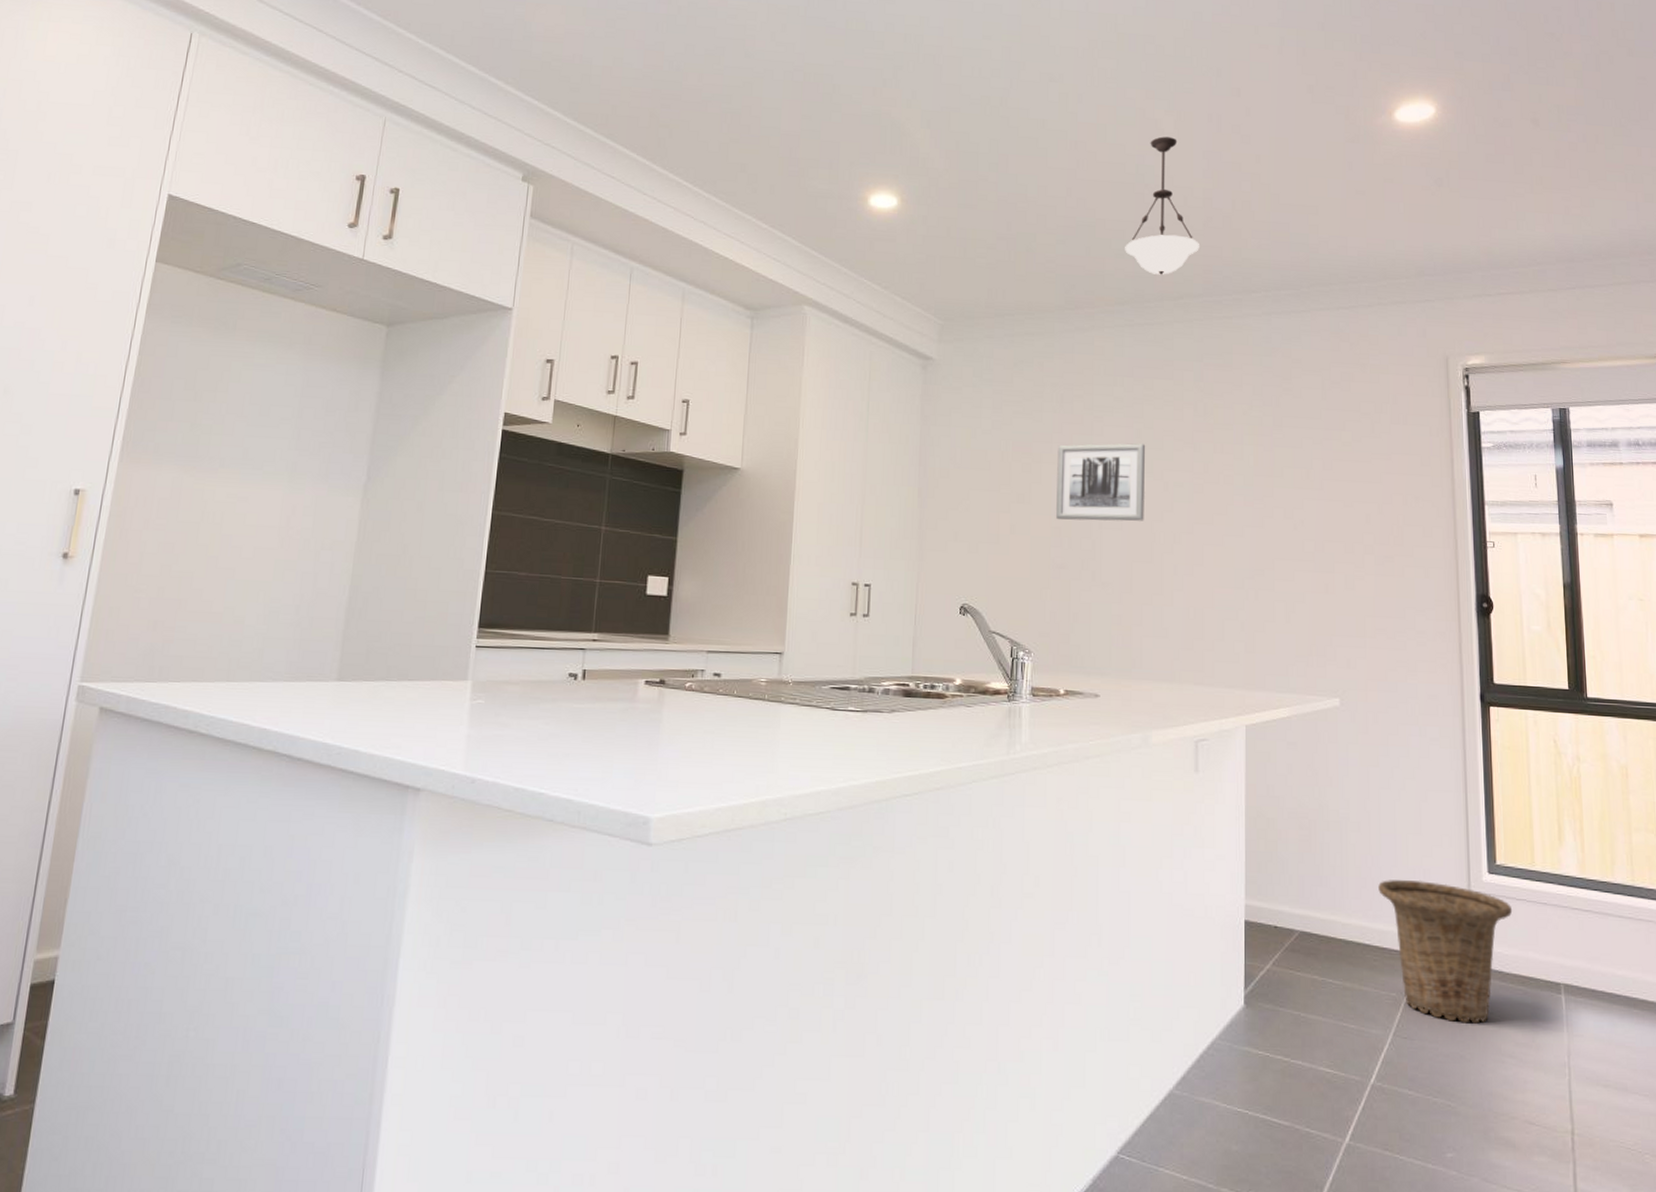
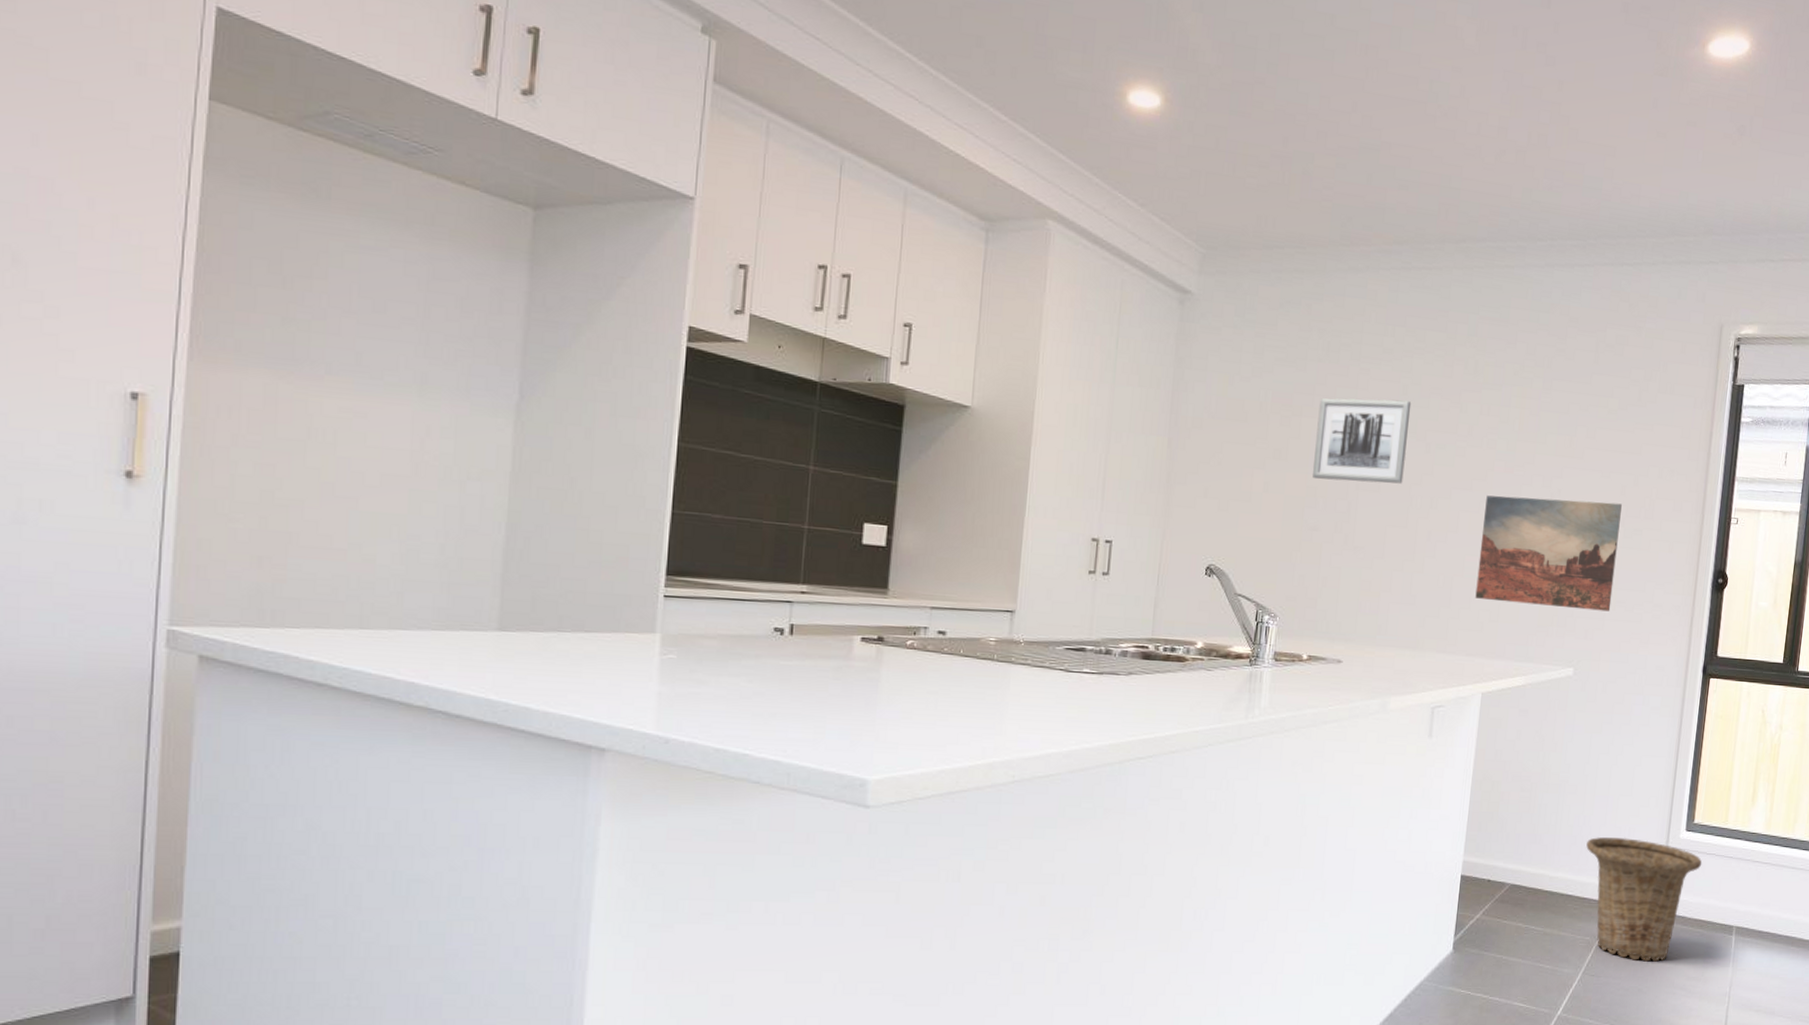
pendant light: present [1125,136,1199,275] -> none [1409,48,1489,214]
wall art: none [1228,528,1371,640] -> present [1475,495,1622,612]

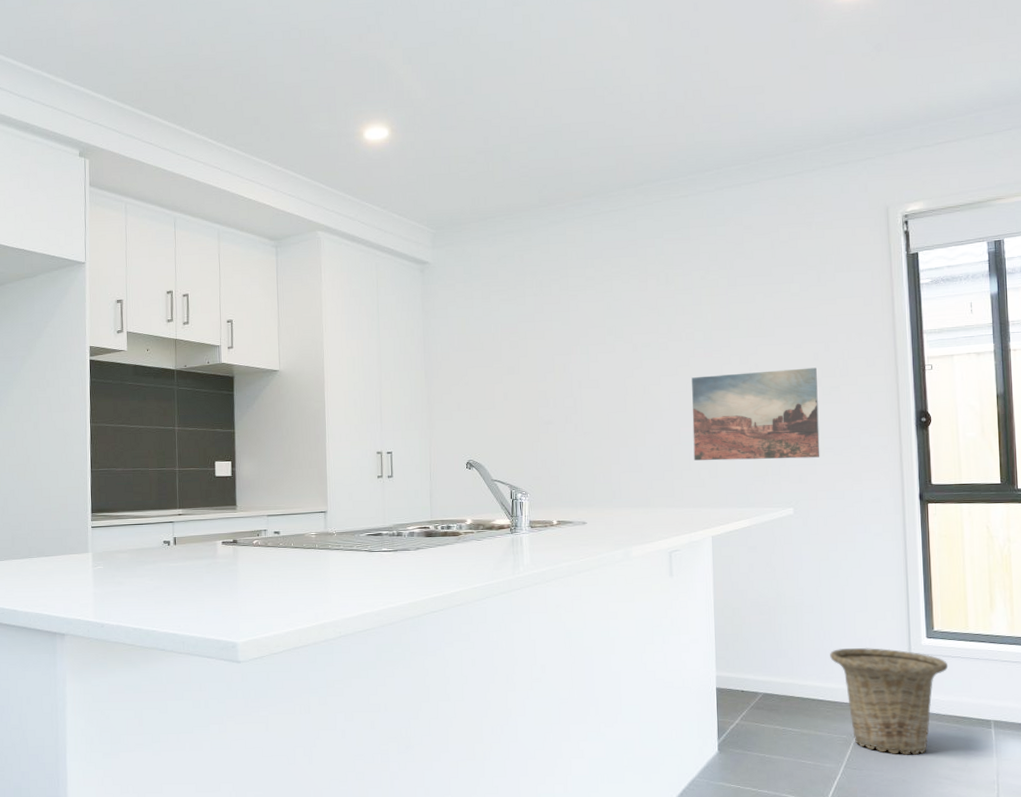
wall art: present [1313,398,1412,484] -> none [539,314,617,384]

